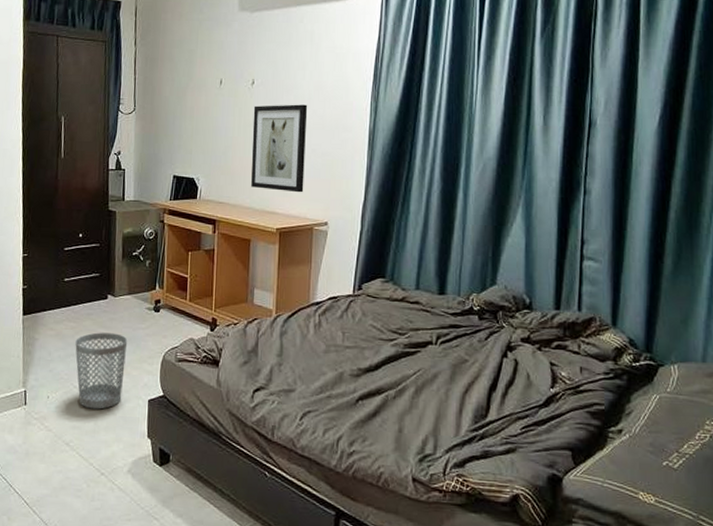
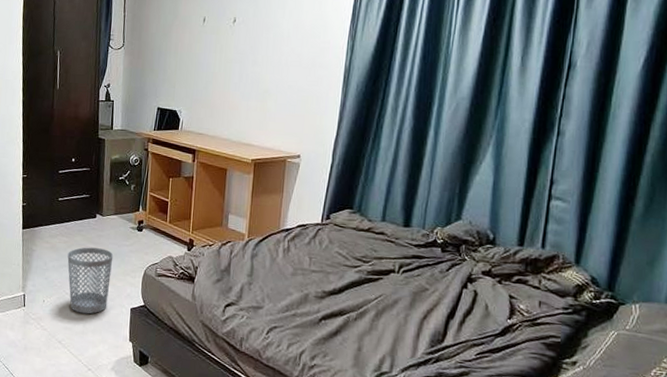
wall art: present [251,104,308,193] -> none [229,42,286,127]

